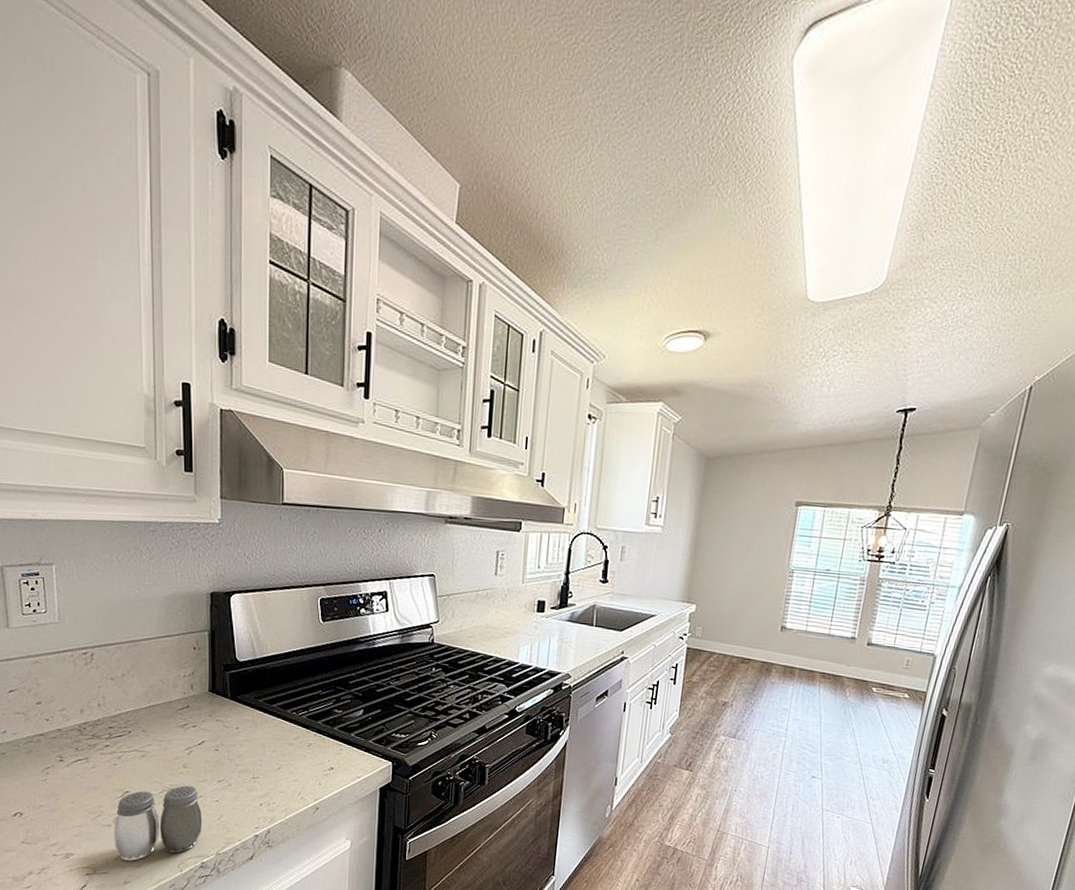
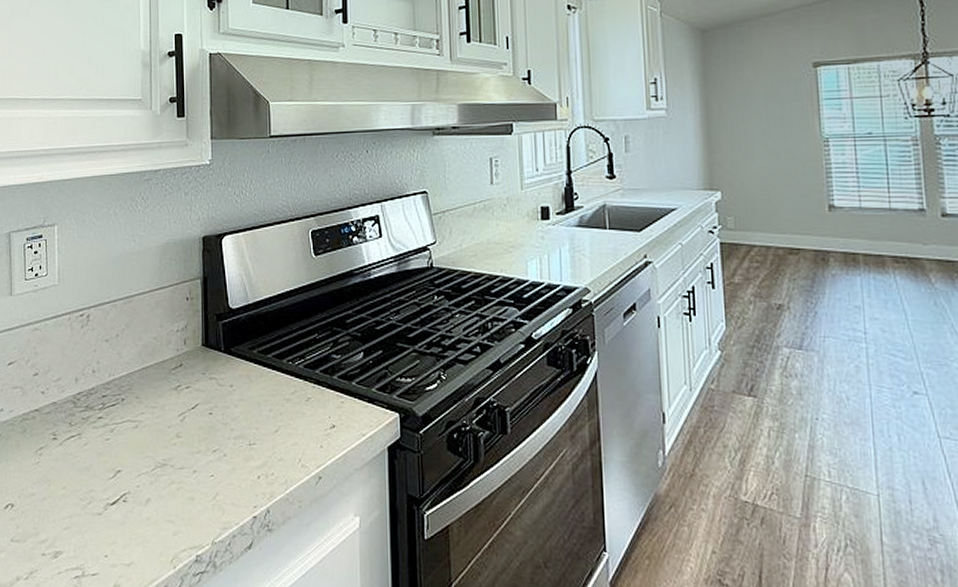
salt and pepper shaker: present [113,785,203,861] -> none [104,459,197,558]

